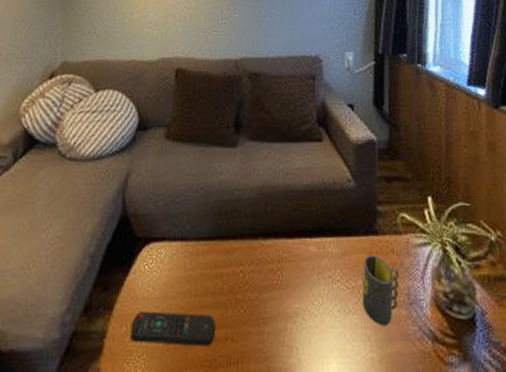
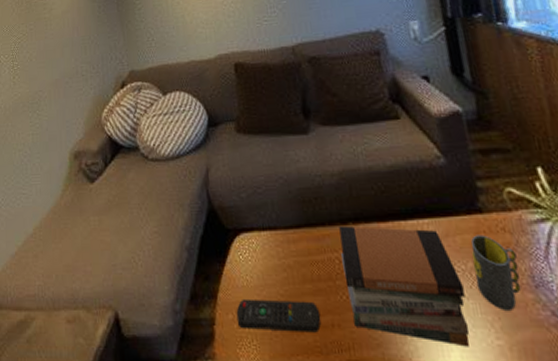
book stack: none [245,240,350,360] -> present [339,225,469,347]

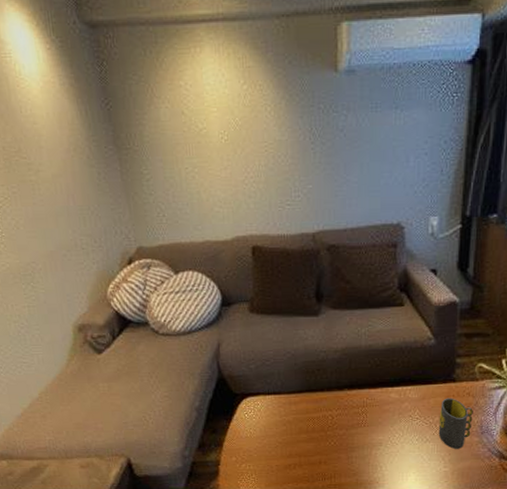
remote control: present [236,298,321,333] -> none [239,446,311,468]
book stack: present [339,225,469,347] -> none [335,391,428,473]

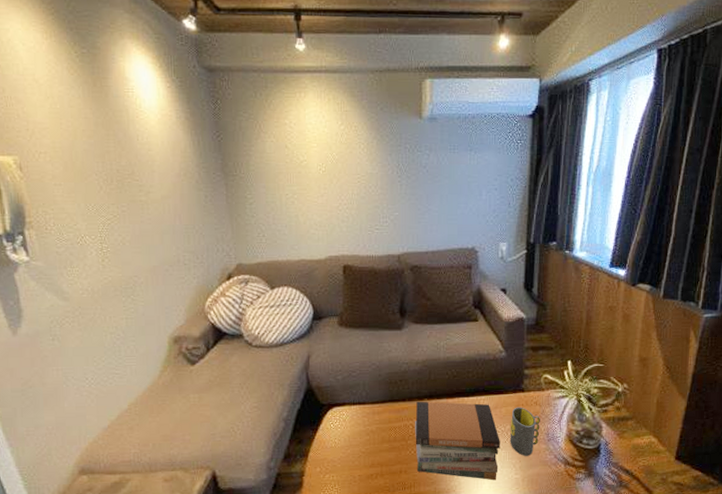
book stack: none [335,391,428,473] -> present [415,401,500,481]

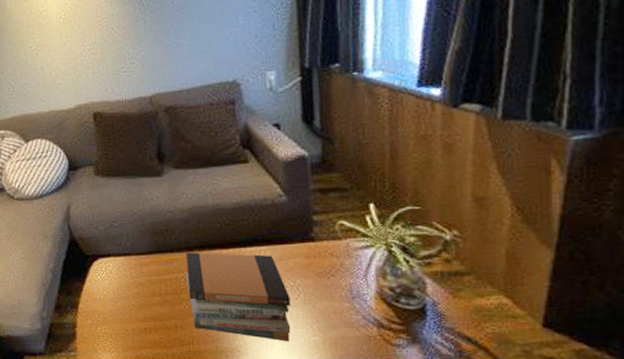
mug: present [510,407,540,456] -> none [300,258,340,315]

